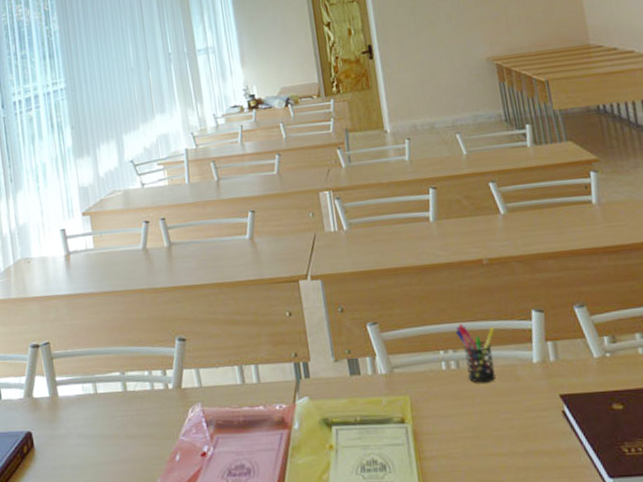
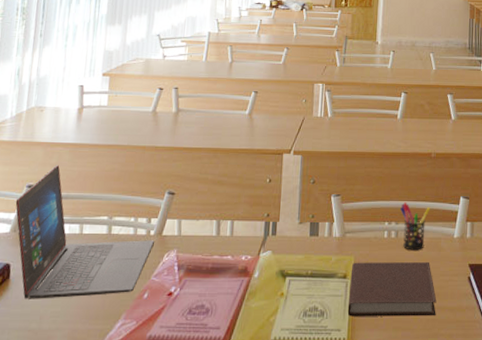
laptop: none [23,320,175,469] -> present [15,165,154,299]
notebook: none [408,396,529,469] -> present [347,262,437,317]

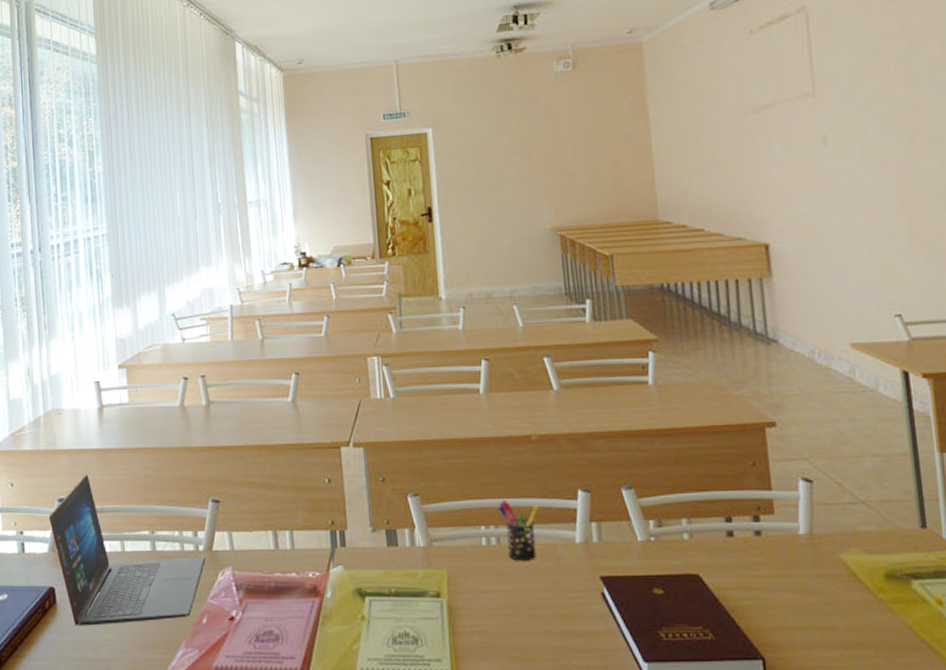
notebook: present [347,262,437,317] -> none [445,575,564,644]

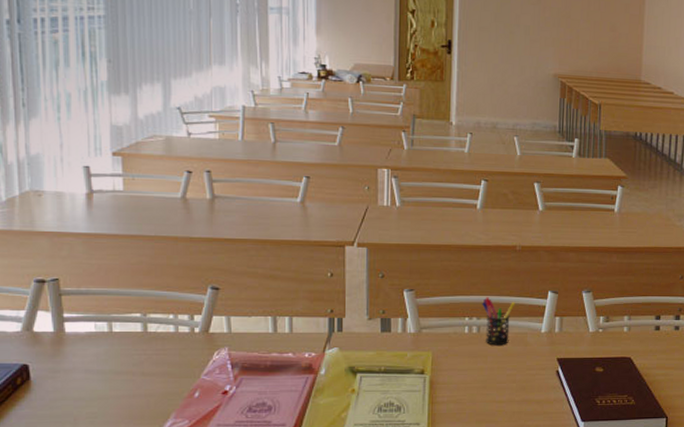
laptop: present [49,475,205,626] -> none [23,257,200,401]

